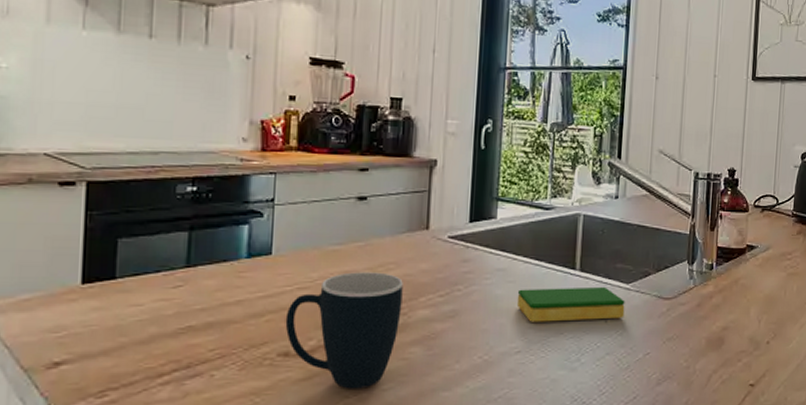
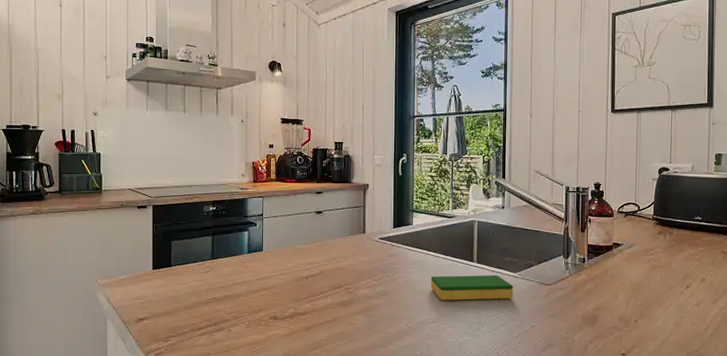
mug: present [285,272,403,389] -> none [273,263,349,343]

